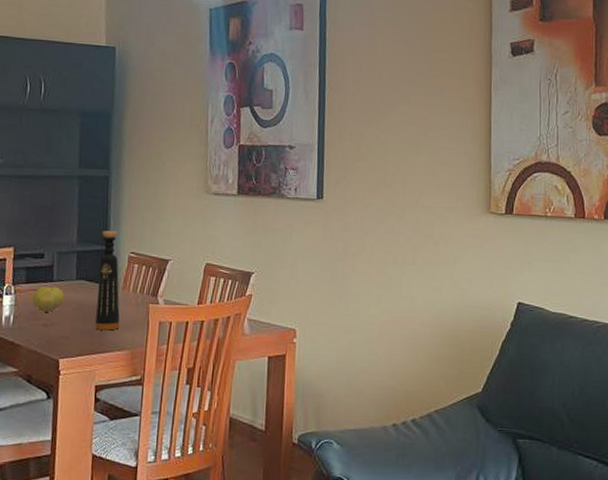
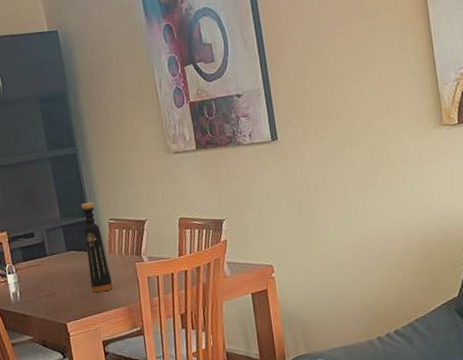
fruit: present [33,286,66,312] -> none [32,260,61,284]

